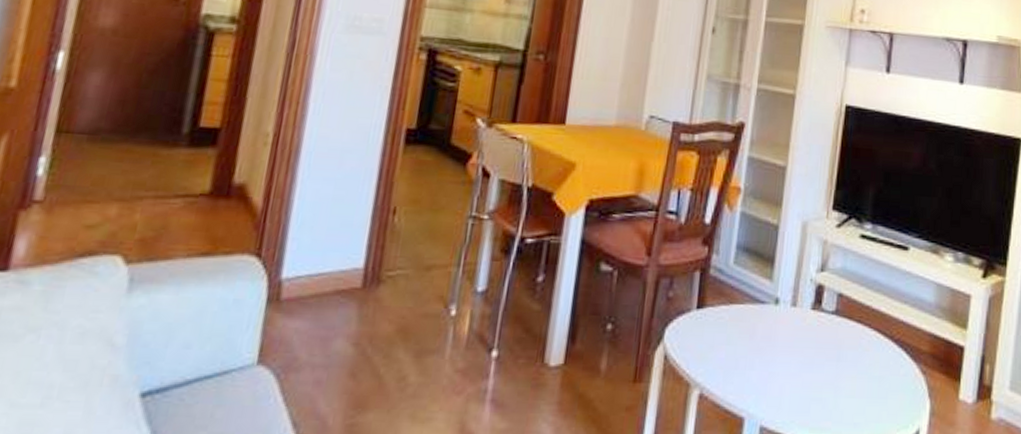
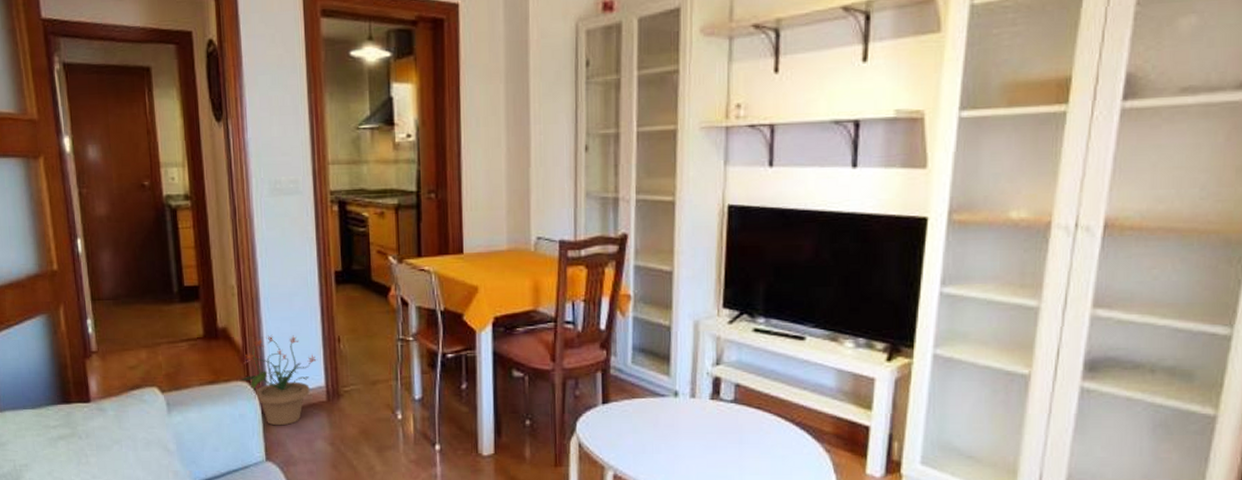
potted plant: none [245,197,361,318] -> present [239,334,318,426]

